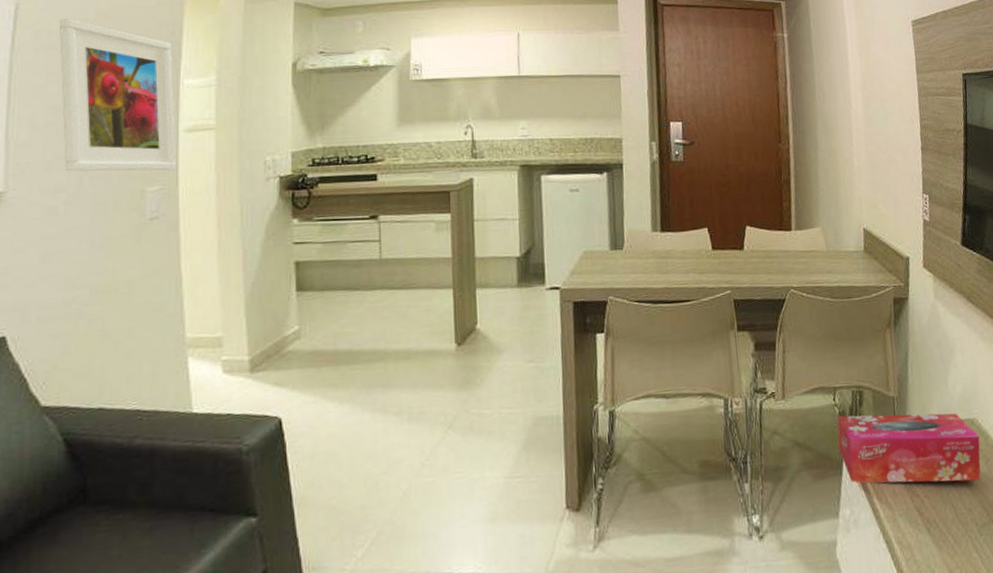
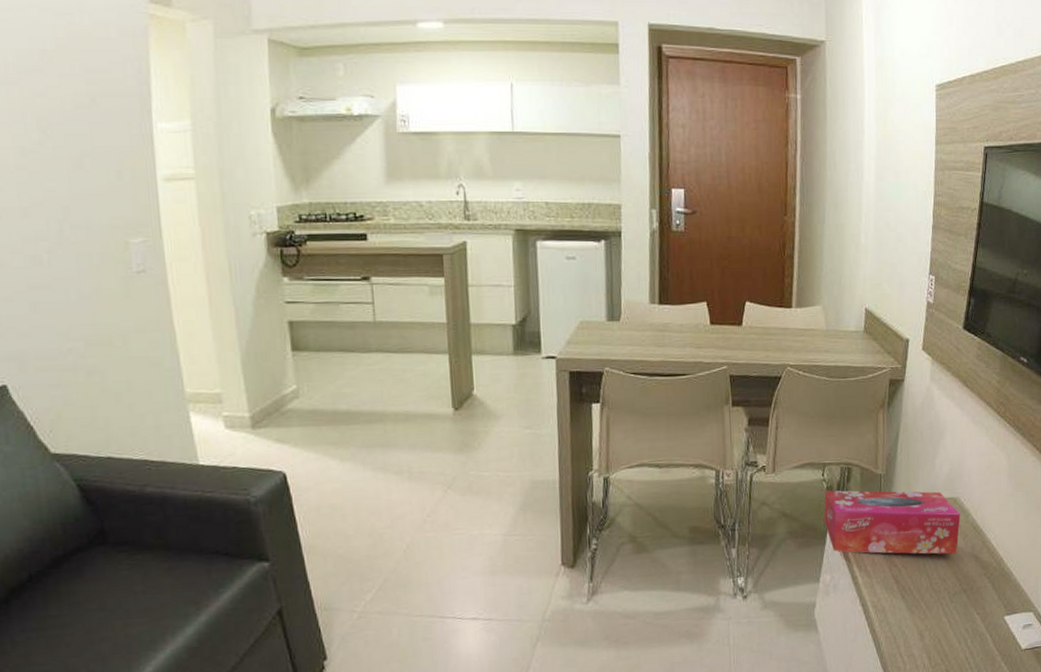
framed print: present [59,18,176,172] -> none [14,49,159,222]

